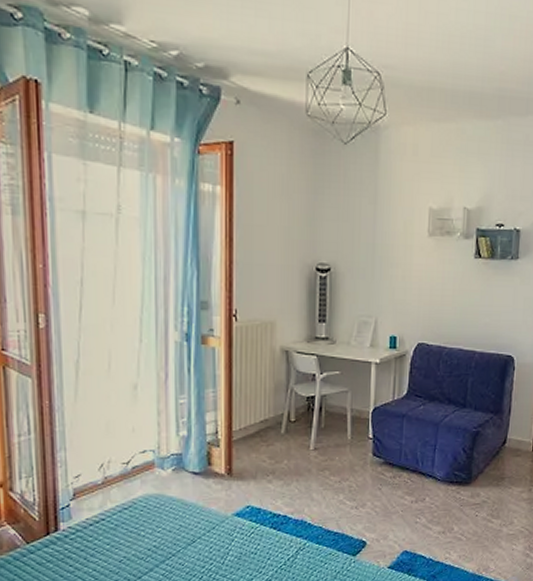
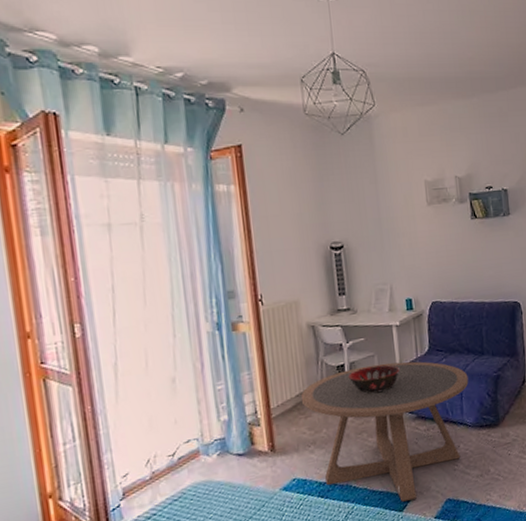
coffee table: none [265,401,445,546] -> present [300,361,469,502]
decorative bowl: none [317,402,373,431] -> present [348,364,400,394]

